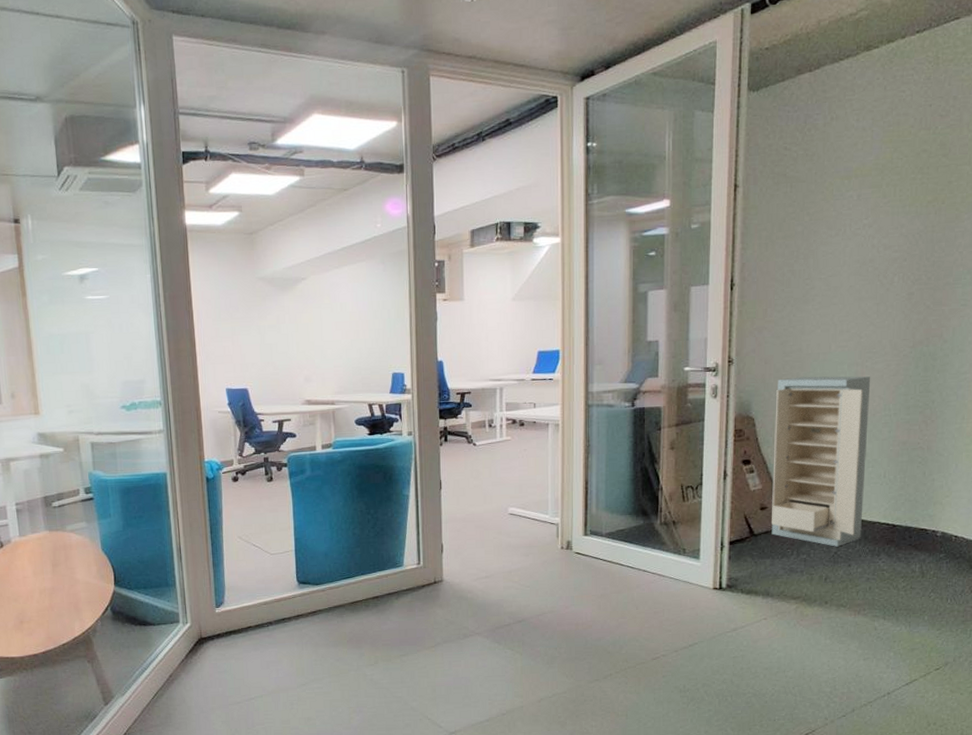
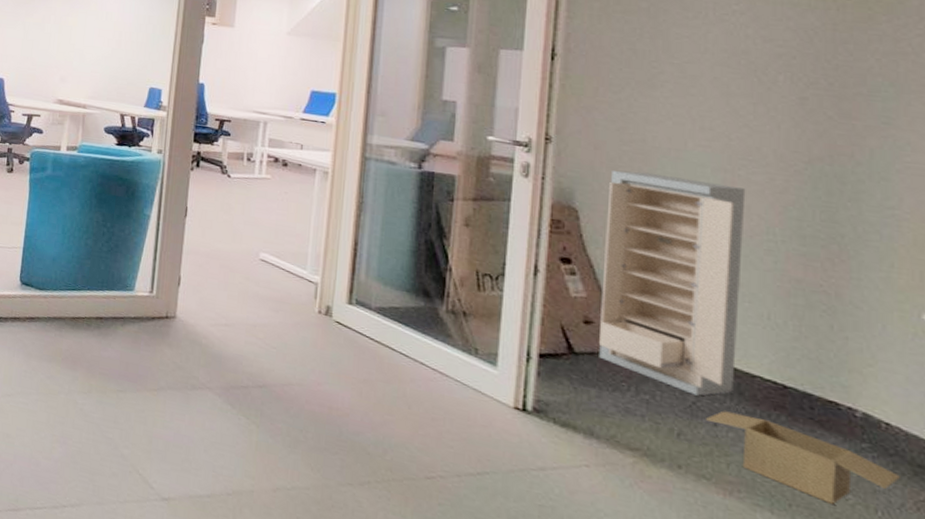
cardboard box: none [844,553,962,603] -> present [706,410,900,505]

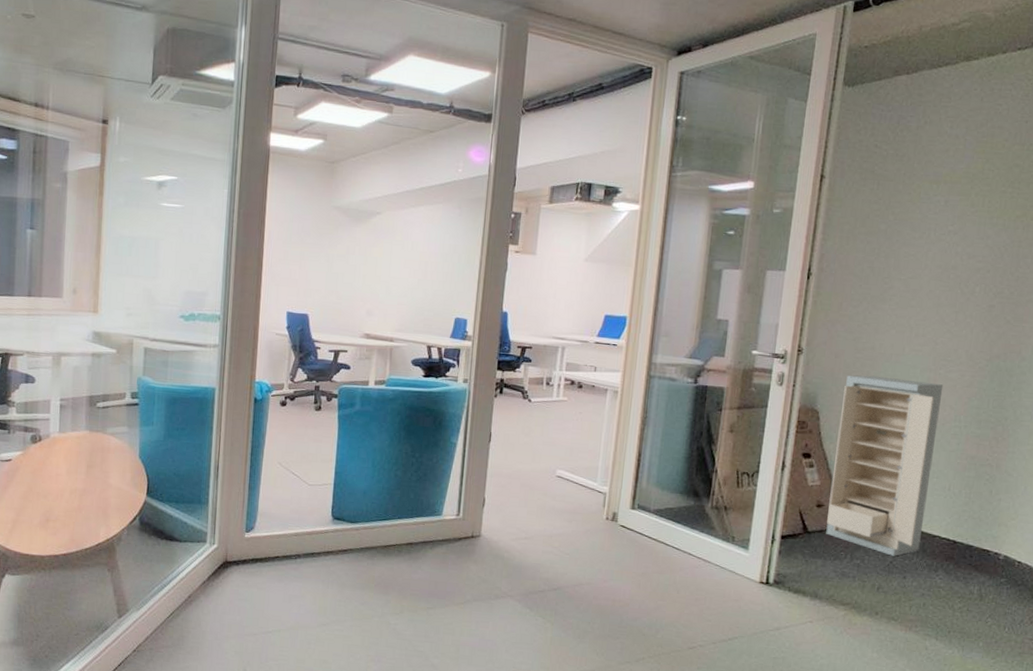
cardboard box: present [706,410,900,505] -> none [898,566,1023,628]

